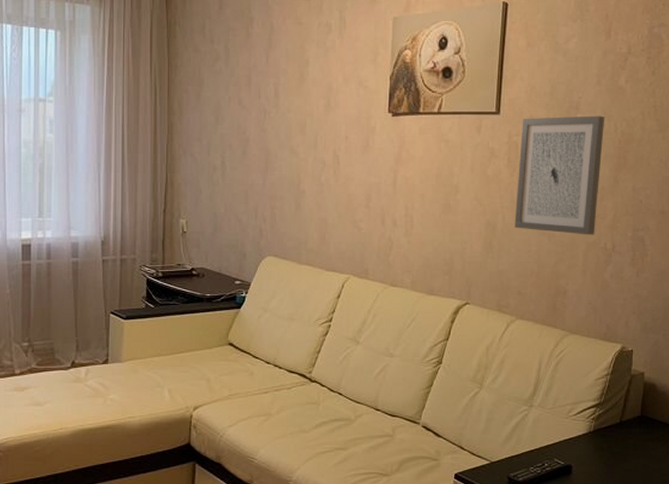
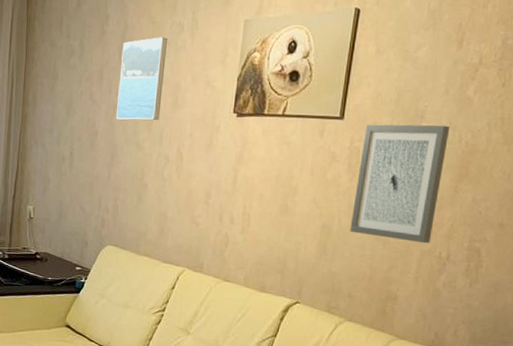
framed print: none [268,38,315,126] -> present [116,37,167,121]

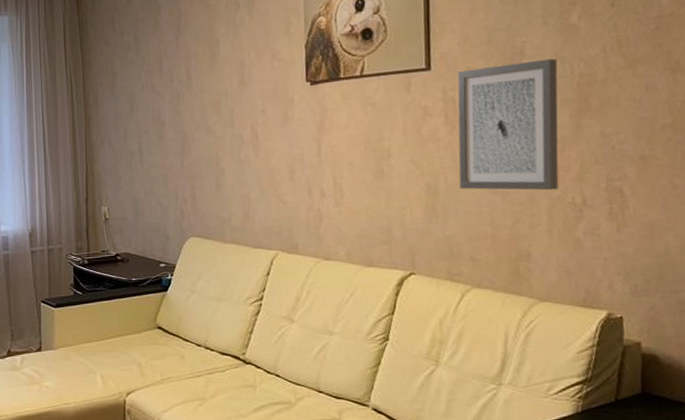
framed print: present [116,37,167,121] -> none [178,18,227,108]

